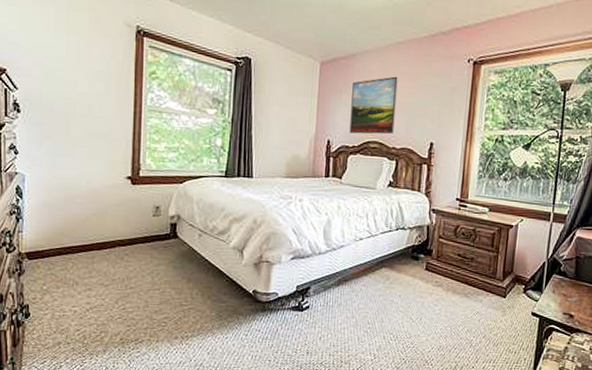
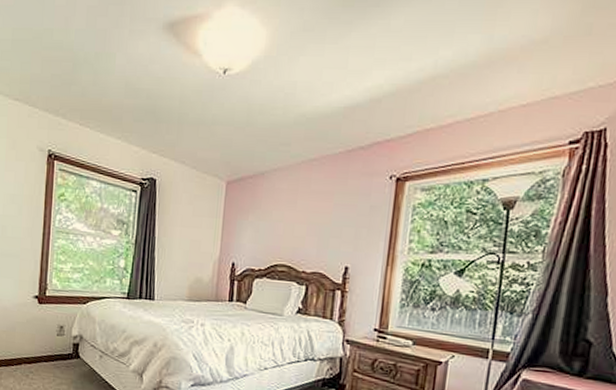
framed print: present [349,76,398,135] -> none [255,195,310,257]

